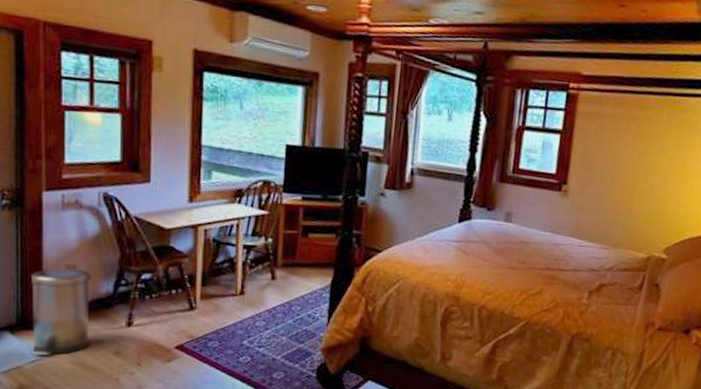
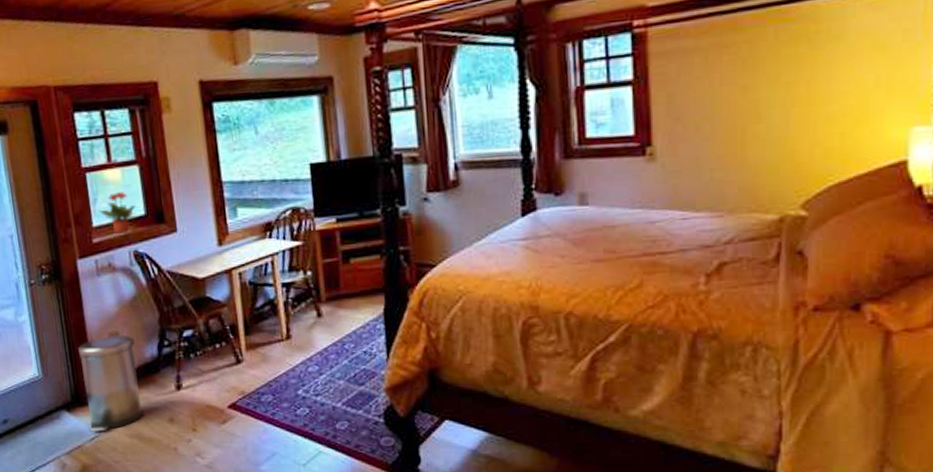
potted plant: none [73,135,112,175] -> present [98,192,136,235]

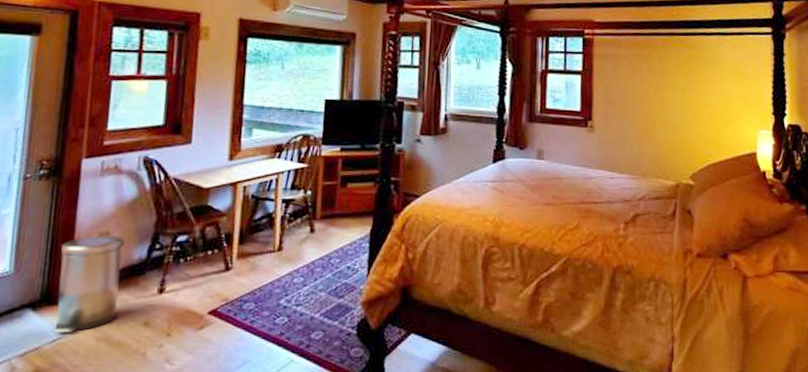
potted plant: present [98,192,136,235] -> none [117,102,156,140]

